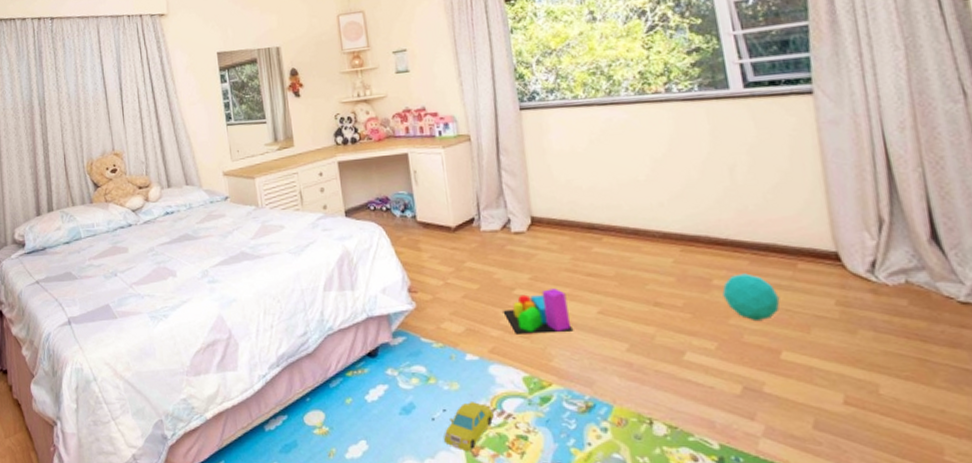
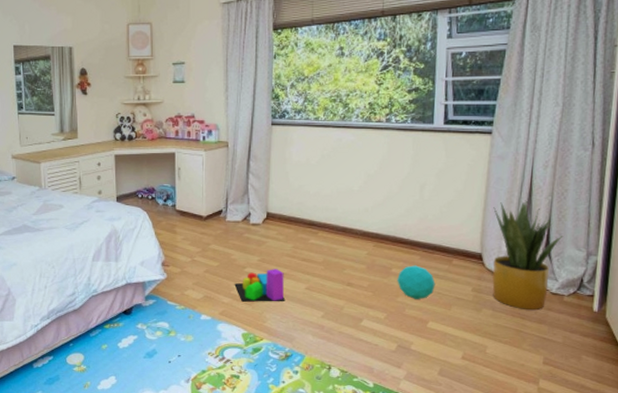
toy car: present [444,402,494,452] -> none [176,350,216,386]
planter: none [839,175,955,328] -> present [492,200,563,310]

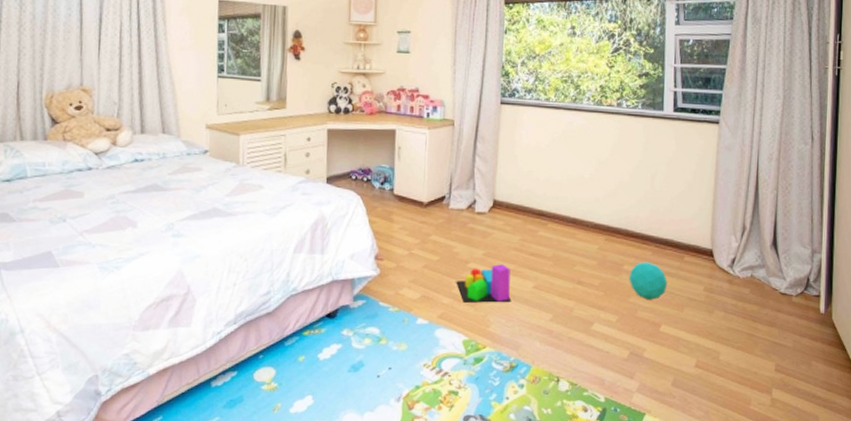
planter: present [492,200,563,310] -> none [722,193,789,311]

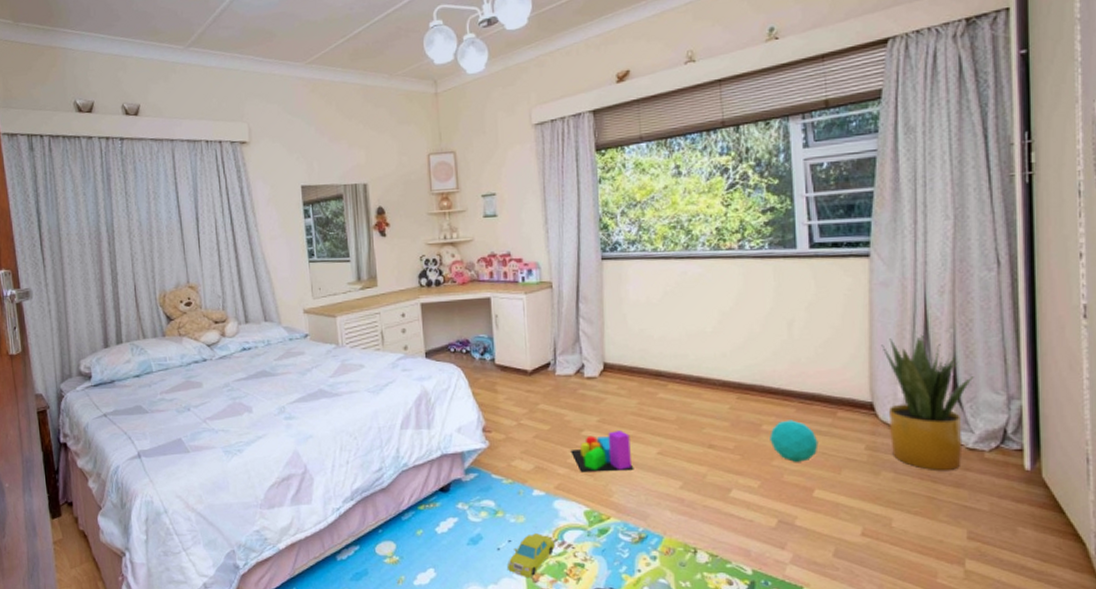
toy car: none [385,361,433,406] -> present [508,533,555,579]
planter: none [722,193,789,311] -> present [881,334,974,470]

